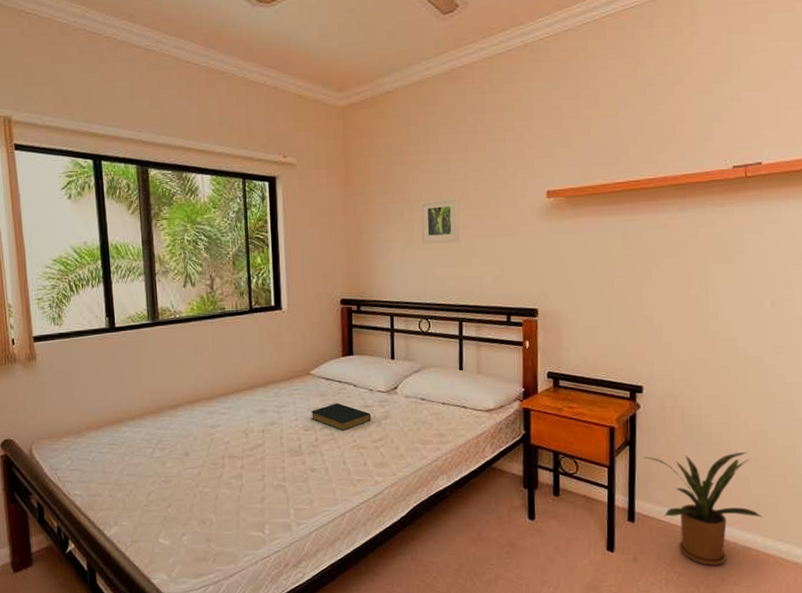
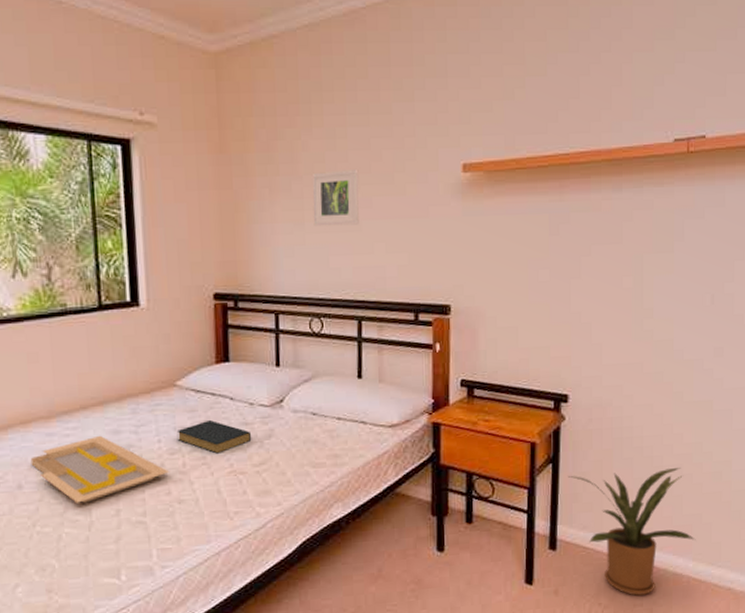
serving tray: none [195,414,305,469] -> present [30,435,170,503]

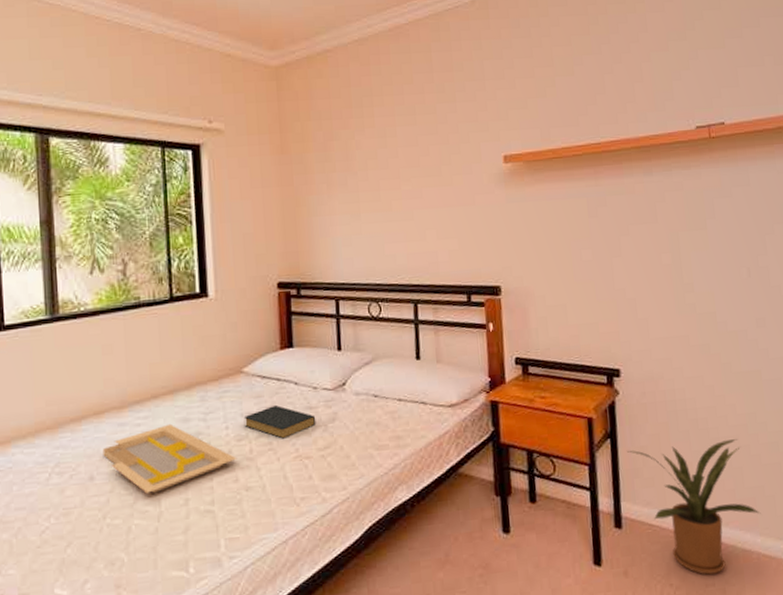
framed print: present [312,170,359,226] -> none [366,164,411,217]

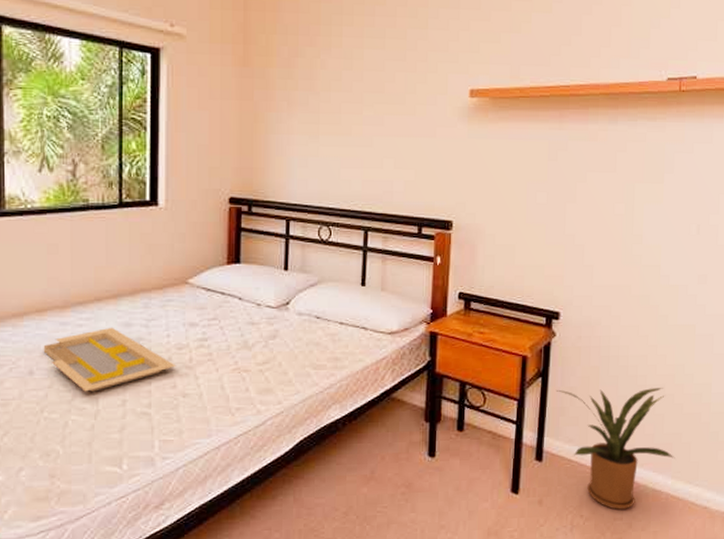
hardback book: present [243,404,316,440] -> none [185,317,257,352]

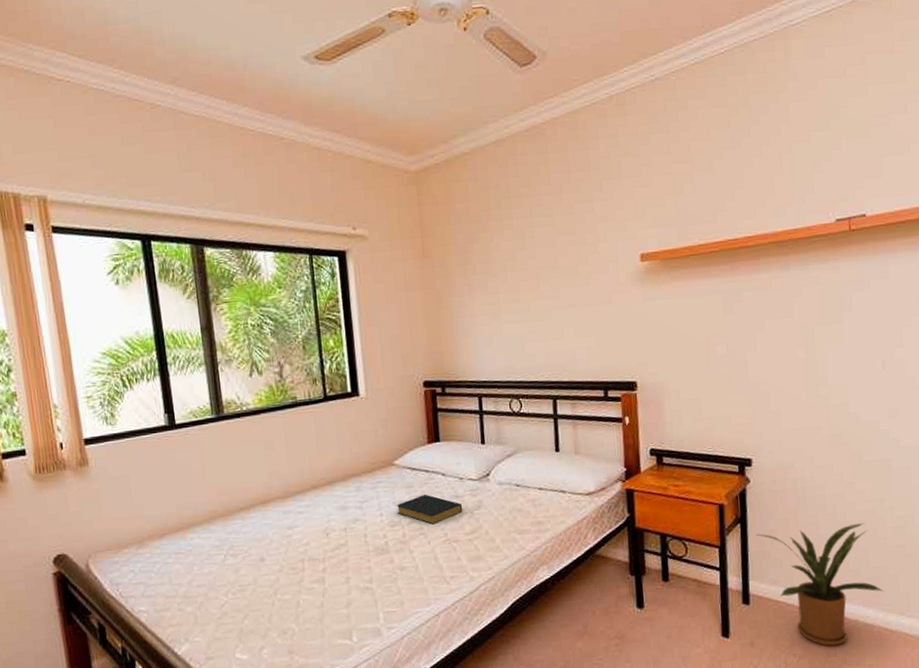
serving tray: present [43,327,177,392] -> none [270,511,392,573]
hardback book: none [185,317,257,352] -> present [396,494,463,526]

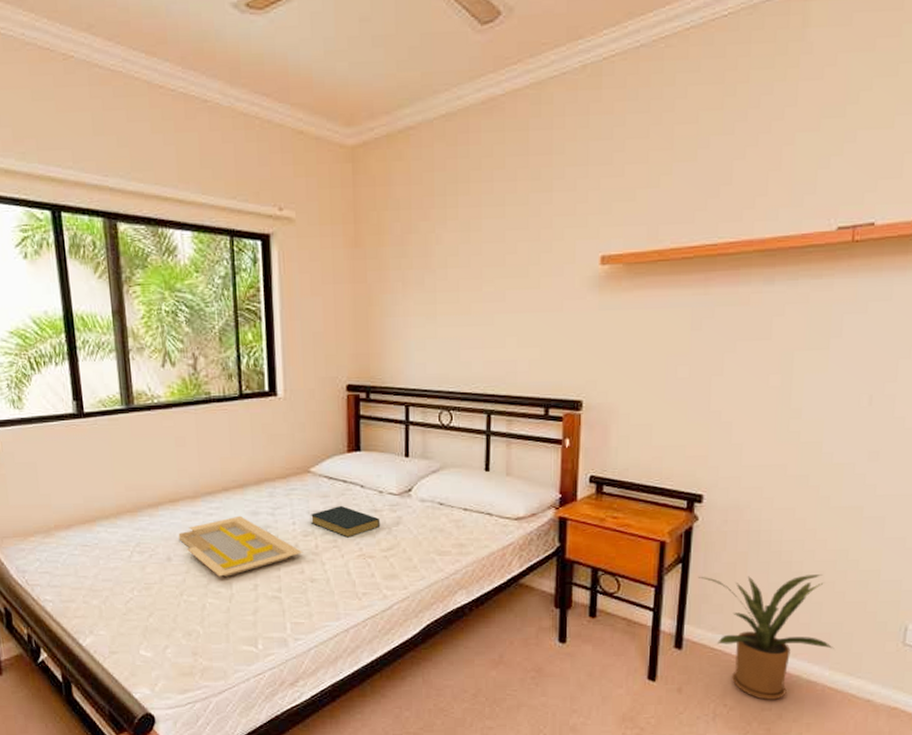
serving tray: none [270,511,392,573] -> present [178,515,304,577]

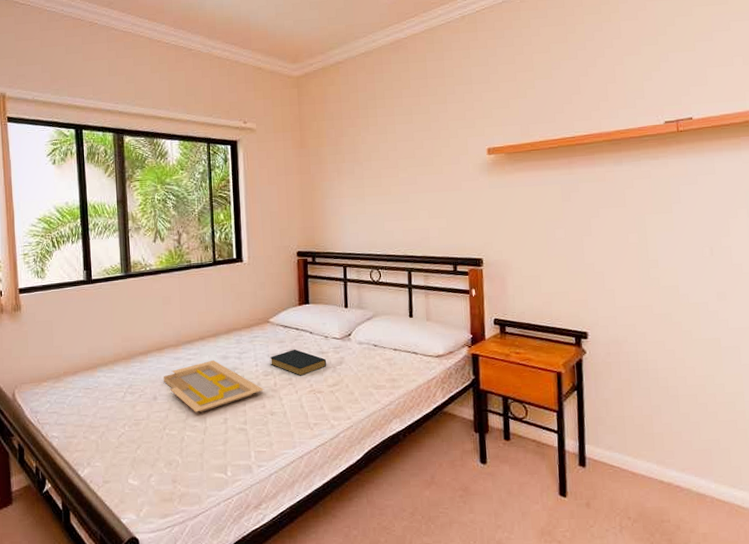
house plant: present [699,575,834,700] -> none [592,397,716,512]

